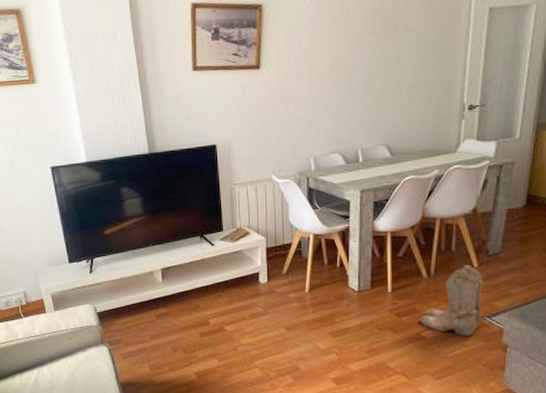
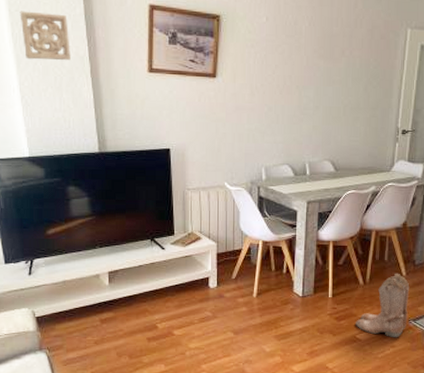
wall ornament: none [74,24,120,71] -> present [19,11,71,61]

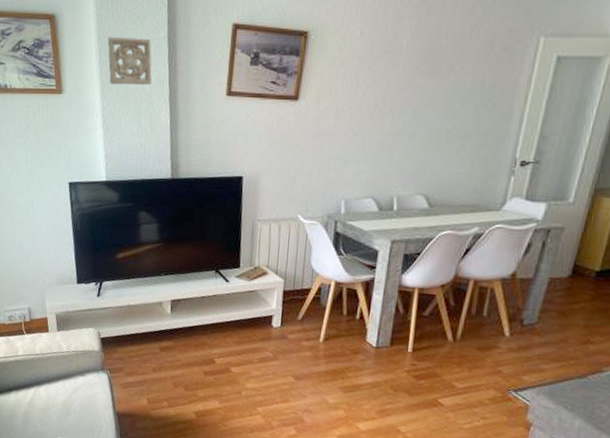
boots: present [356,273,410,338] -> none [439,332,513,409]

